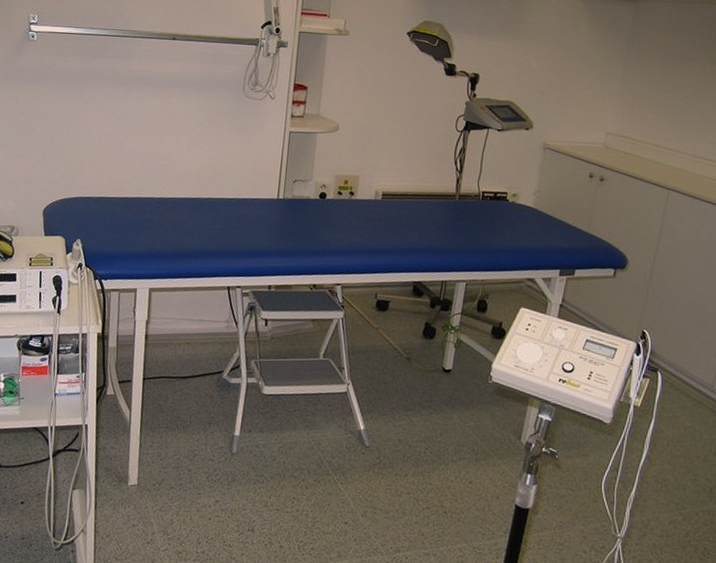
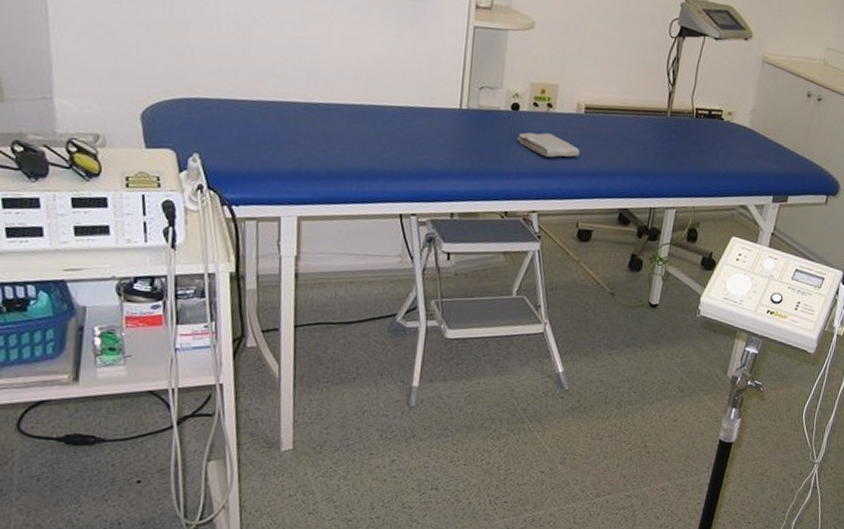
washcloth: none [323,217,378,238] -> present [516,132,580,158]

